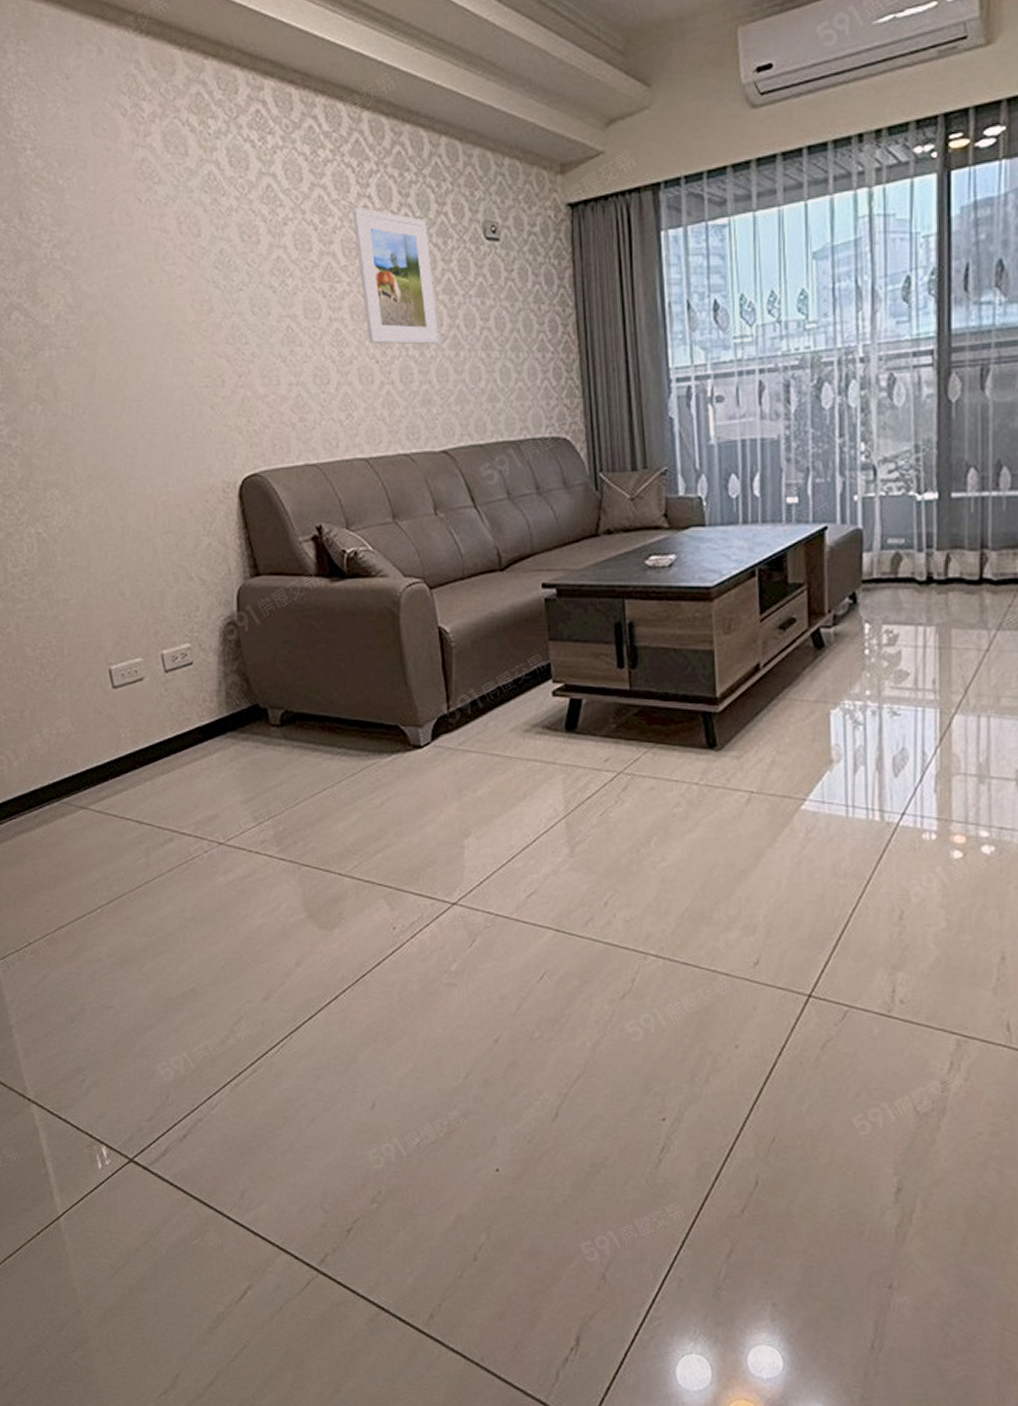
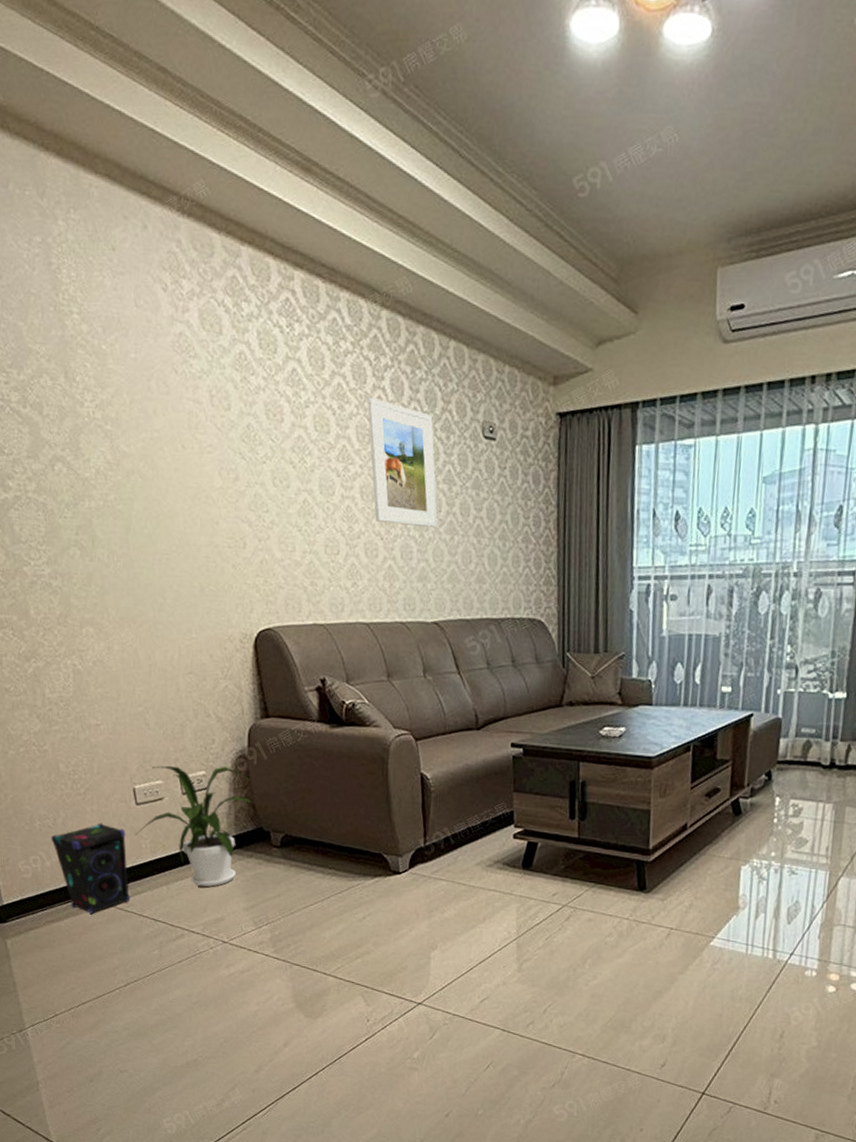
speaker: none [18,712,111,820] -> present [51,823,131,914]
house plant: none [113,636,248,780] -> present [135,765,255,887]

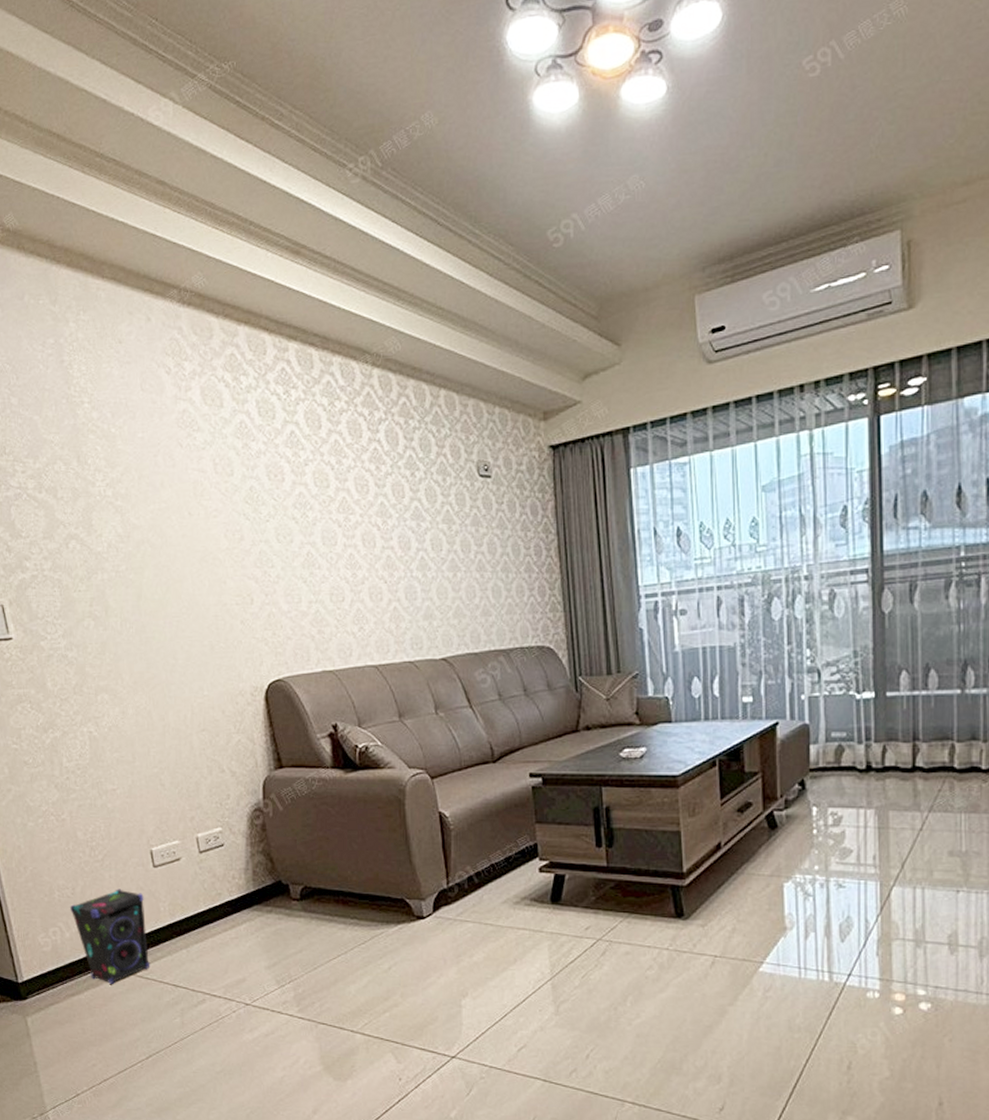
house plant: present [135,765,255,887] -> none [154,821,272,948]
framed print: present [367,397,438,528] -> none [364,449,439,568]

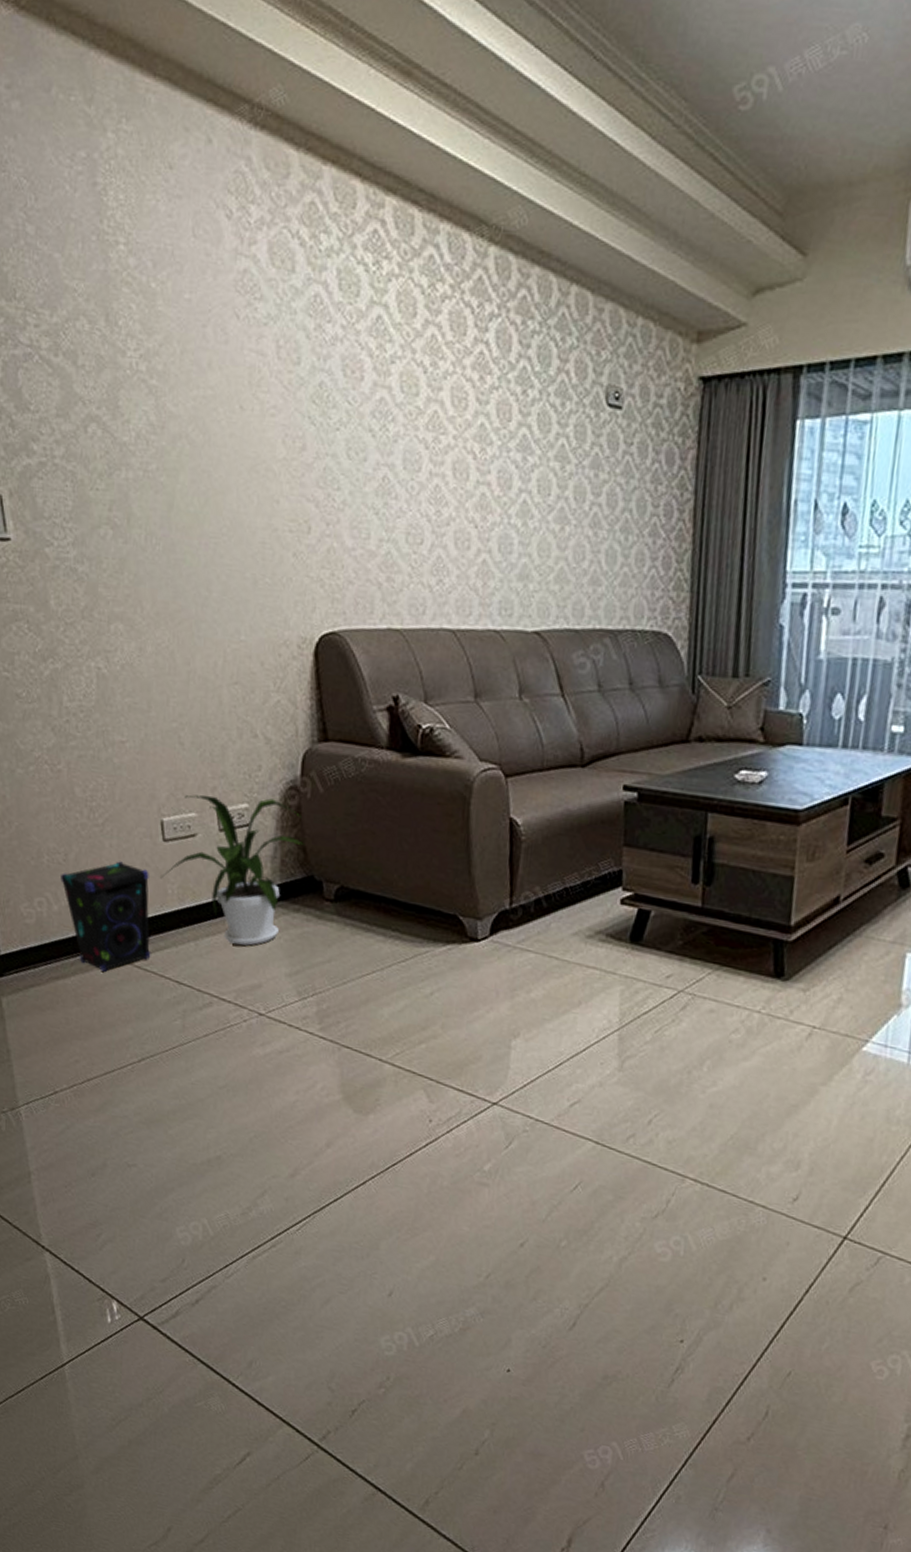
house plant: none [154,821,272,948] -> present [160,794,306,946]

